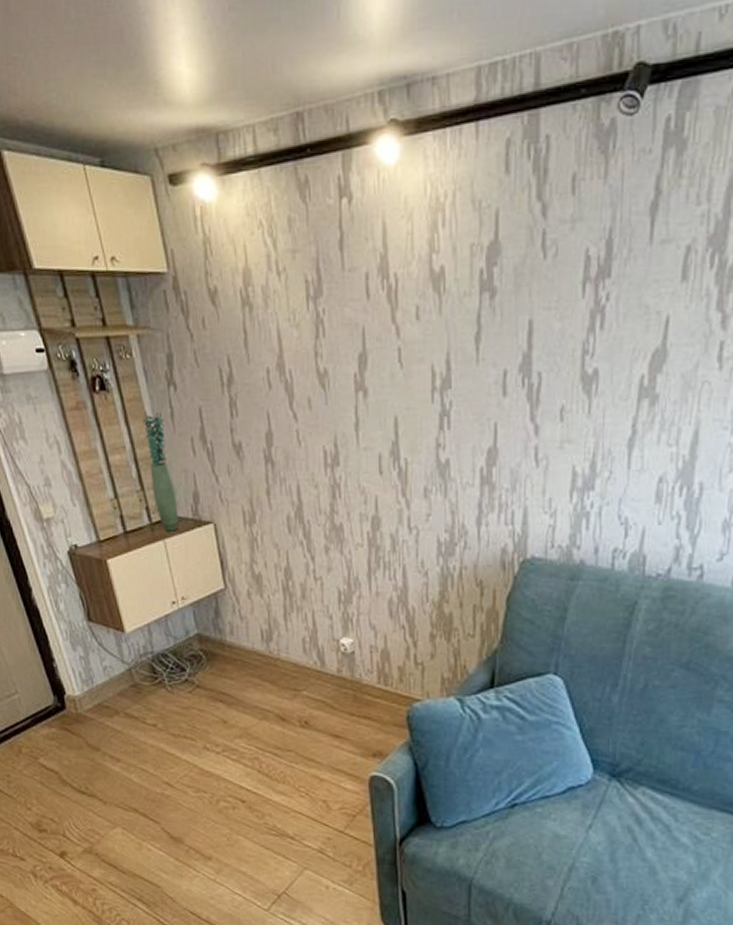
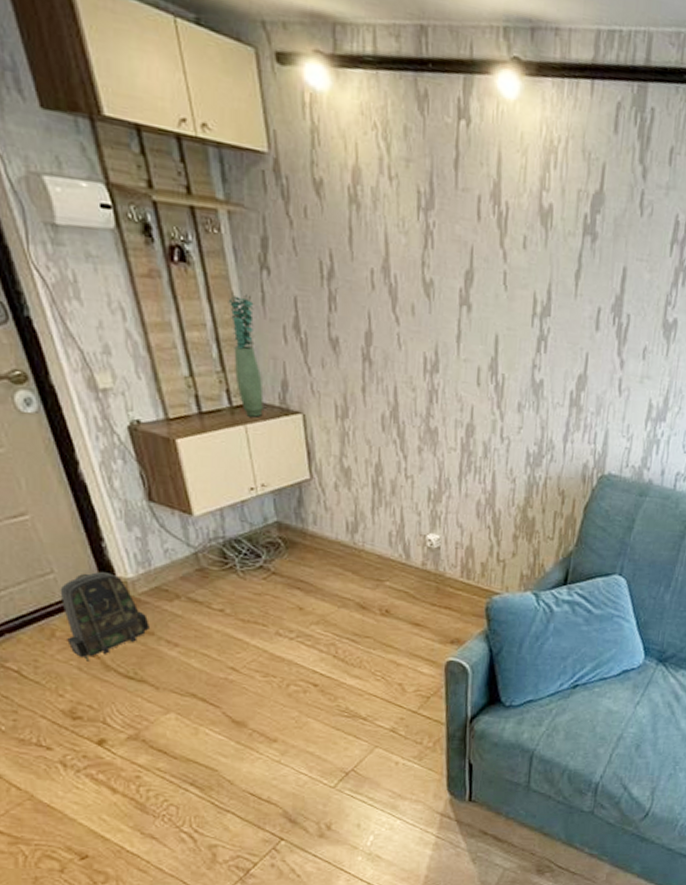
backpack: none [23,690,95,777] -> present [60,571,149,662]

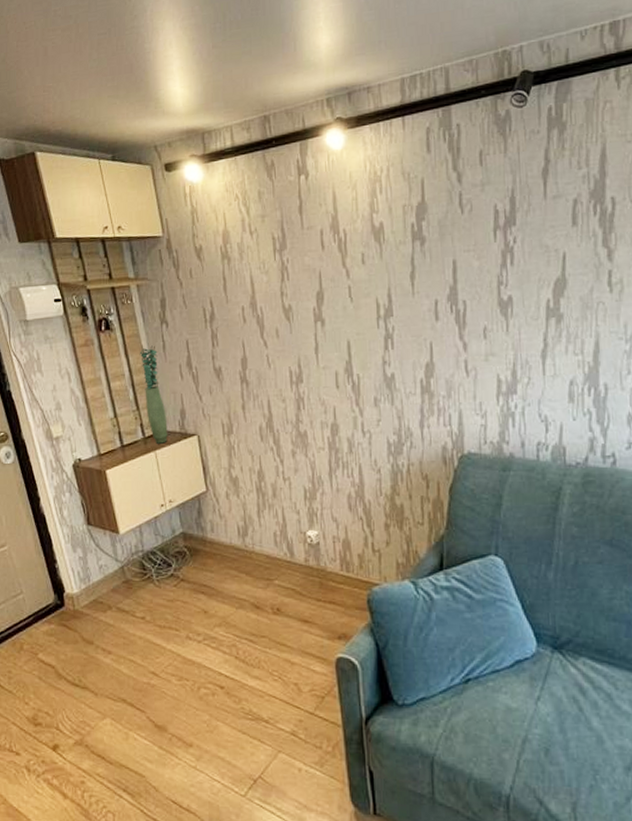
backpack: present [60,571,149,662] -> none [27,589,90,671]

